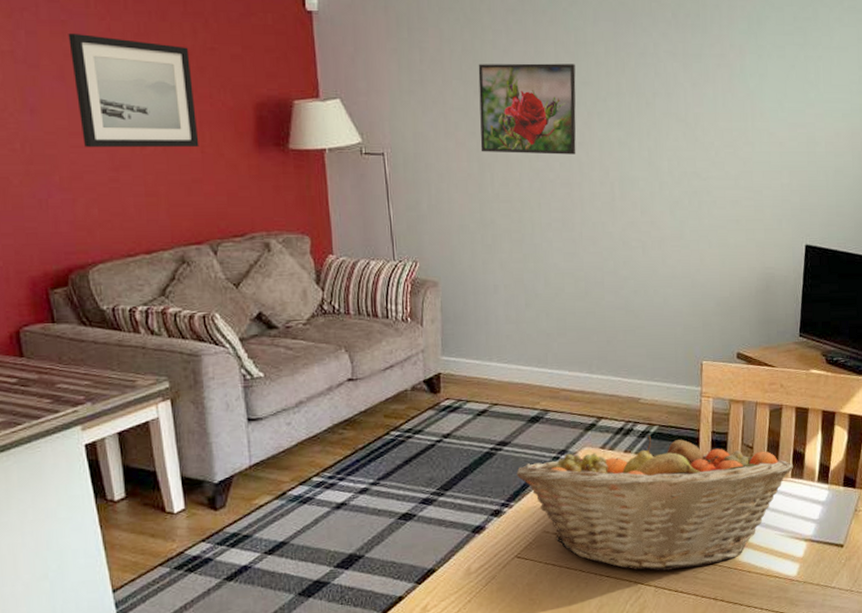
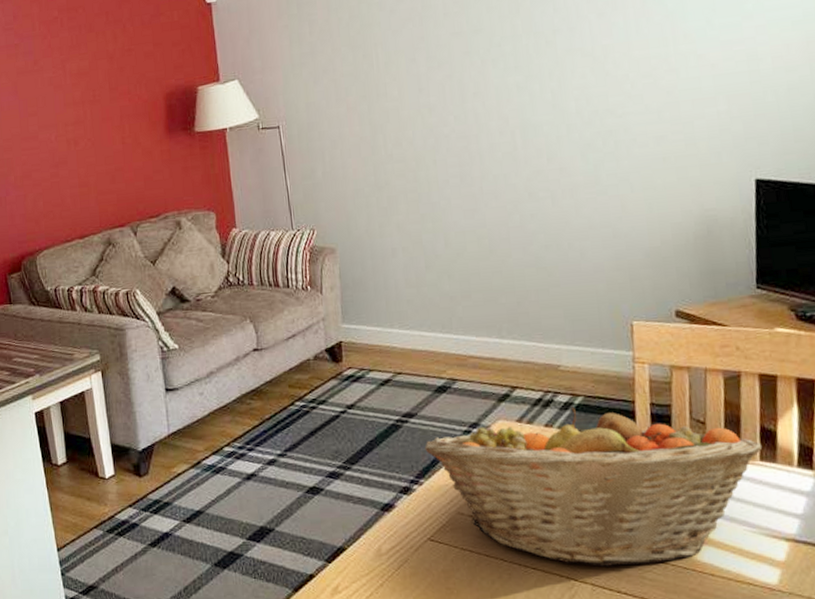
wall art: present [68,32,199,147] -> none [20,51,121,149]
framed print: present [478,63,576,155] -> none [365,13,471,115]

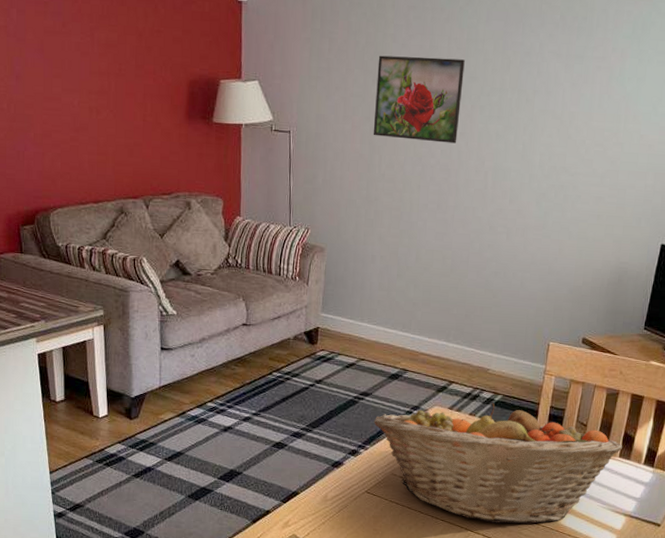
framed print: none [365,13,471,115] -> present [373,55,465,144]

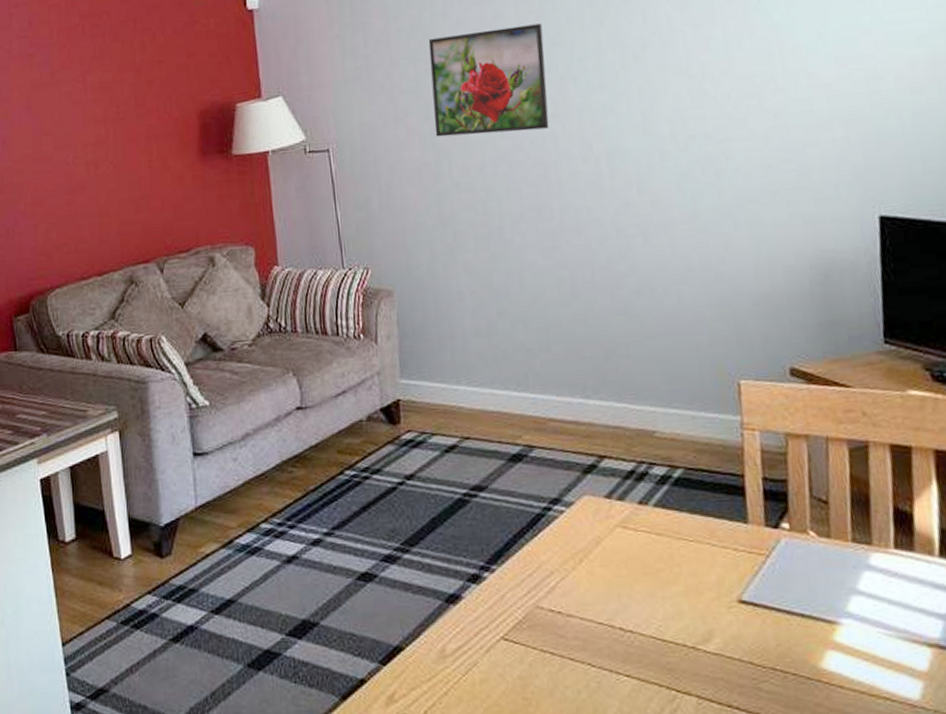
fruit basket: present [374,402,622,524] -> none [497,480,896,674]

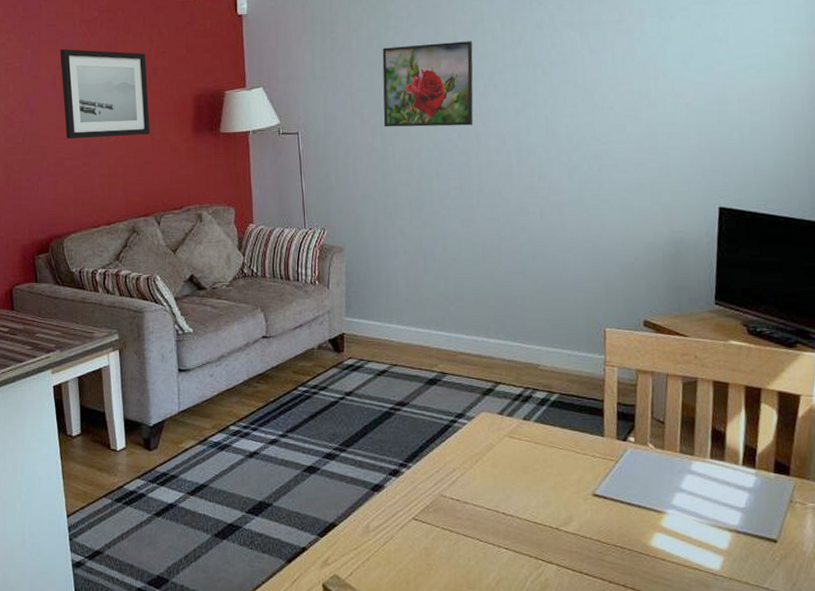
wall art: none [35,63,147,172] -> present [60,48,150,139]

